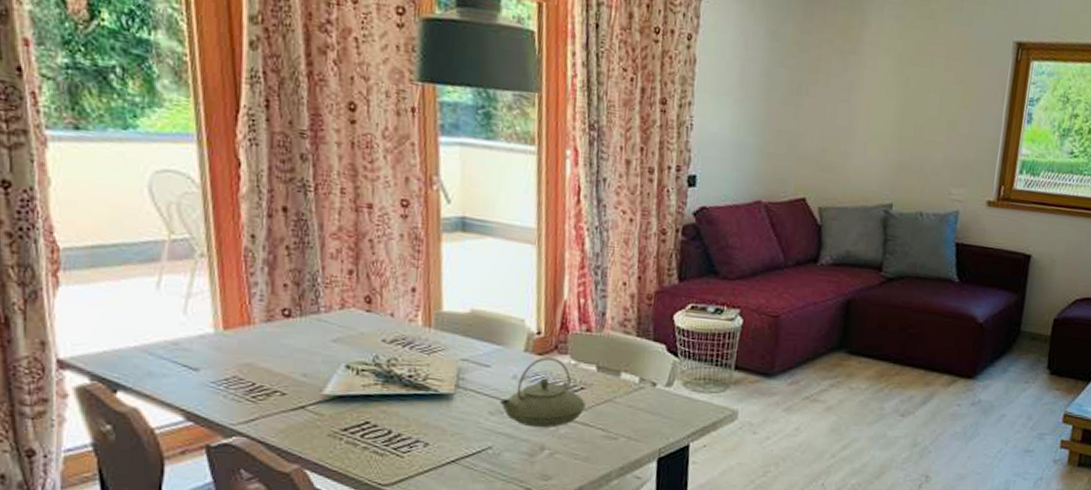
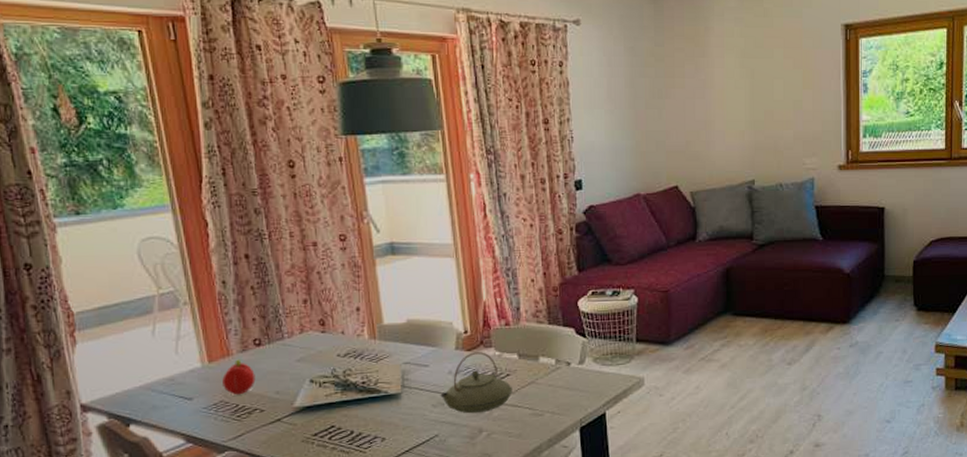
fruit: none [238,329,280,373] -> present [222,359,256,395]

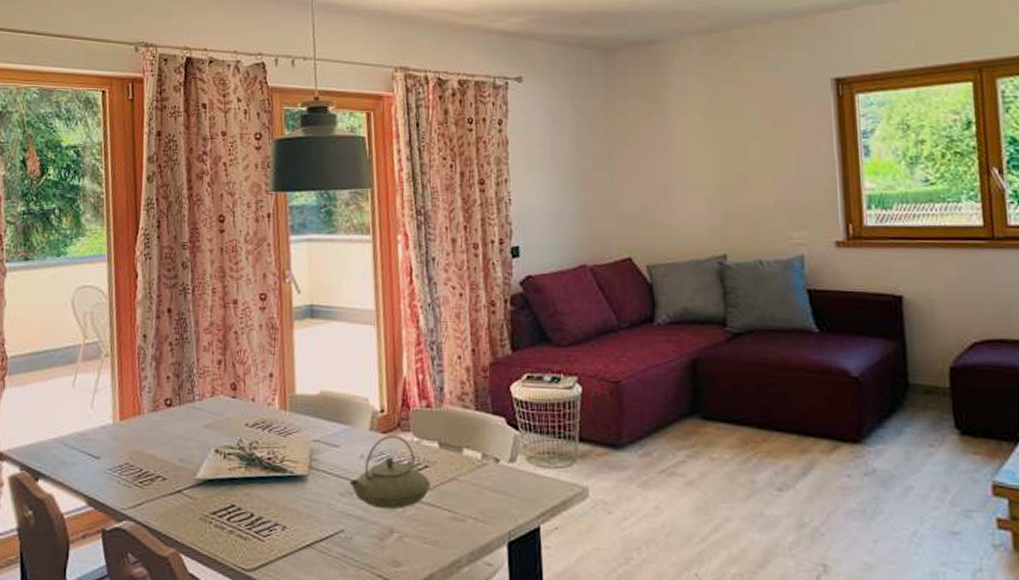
fruit: present [222,359,256,395] -> none [130,419,162,459]

